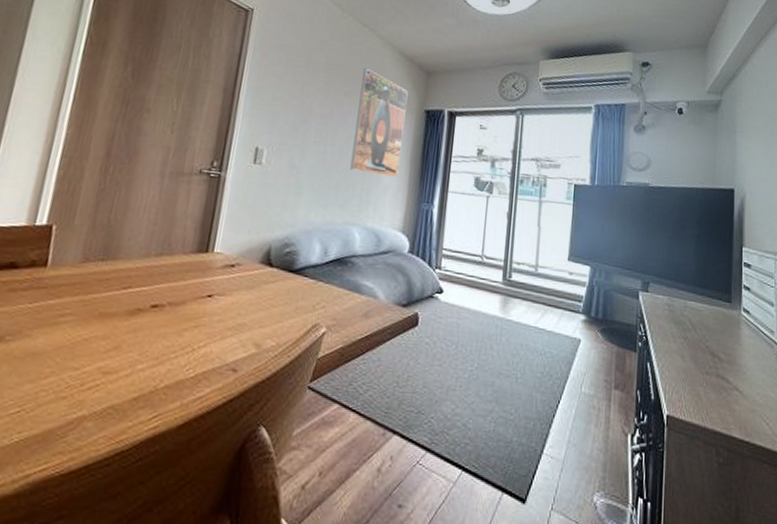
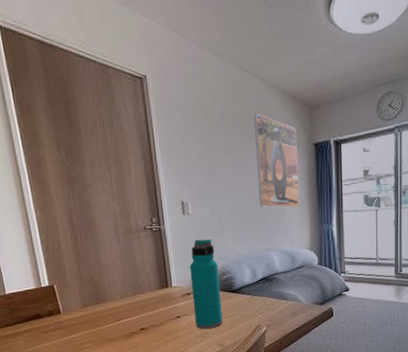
water bottle: none [230,196,283,320] -> present [189,239,223,329]

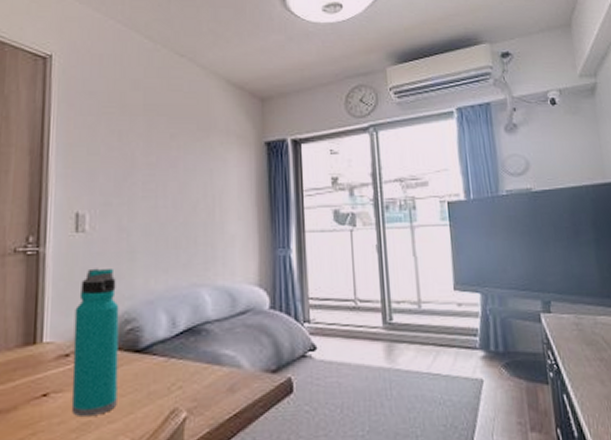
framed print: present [254,114,300,208] -> none [188,104,244,225]

